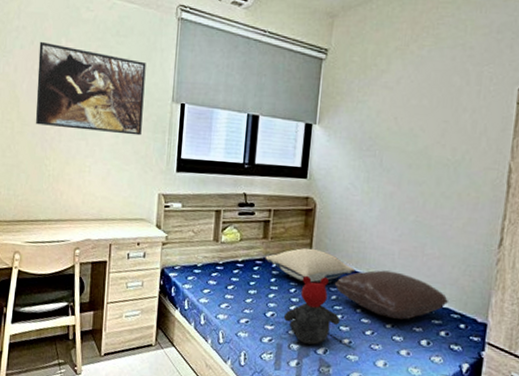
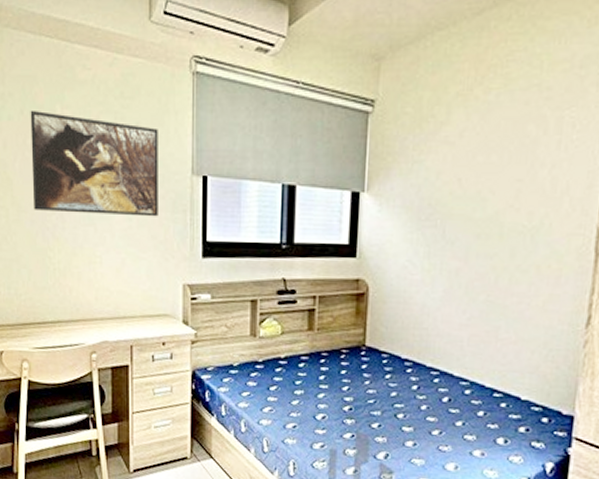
pillow: present [265,248,356,283] -> none [311,338,418,379]
teddy bear: present [283,275,341,345] -> none [336,370,403,449]
pillow: present [334,270,449,320] -> none [393,360,529,416]

